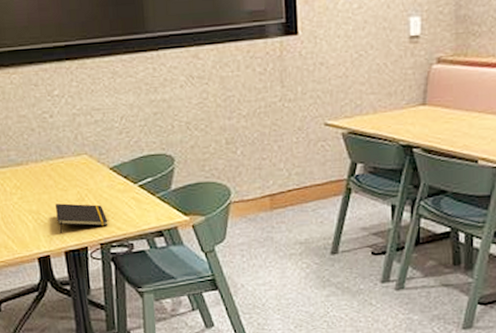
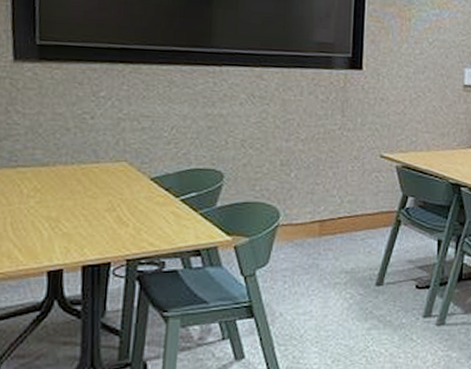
notepad: present [56,203,108,233] -> none [79,212,140,245]

